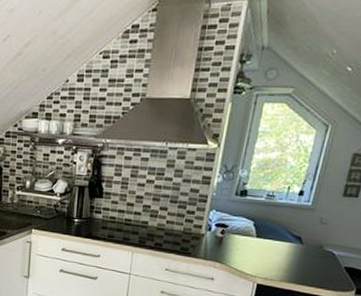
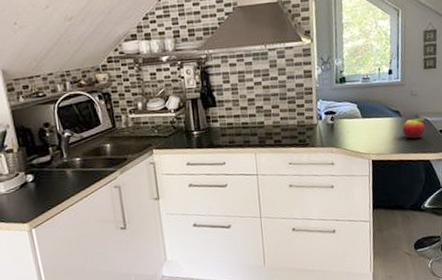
fruit: none [299,248,329,271] -> present [402,117,425,139]

